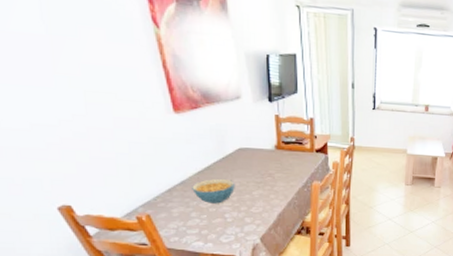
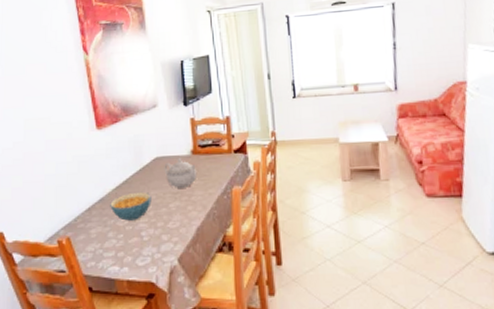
teapot: none [247,151,279,179] -> present [164,158,196,188]

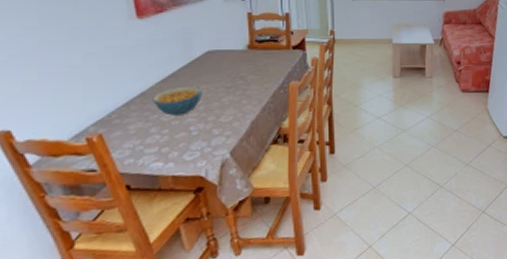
teapot: present [164,158,196,188] -> none [217,52,252,83]

